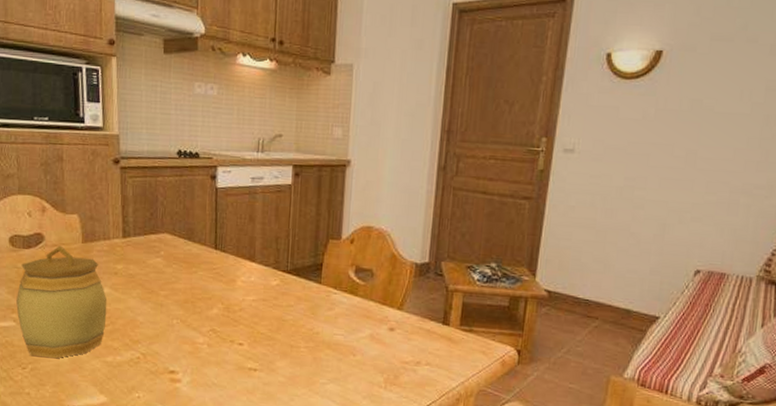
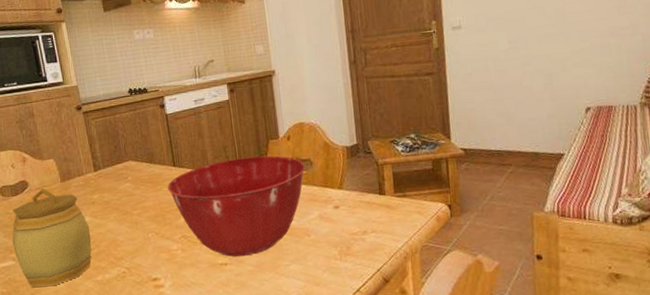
mixing bowl: none [204,253,366,365] -> present [168,155,306,257]

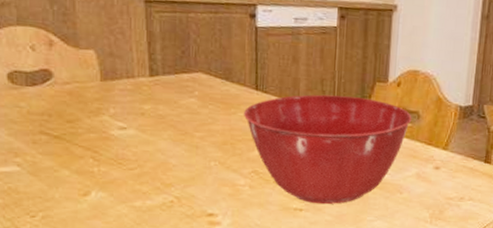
jar: present [12,188,92,287] -> none [20,83,134,205]

